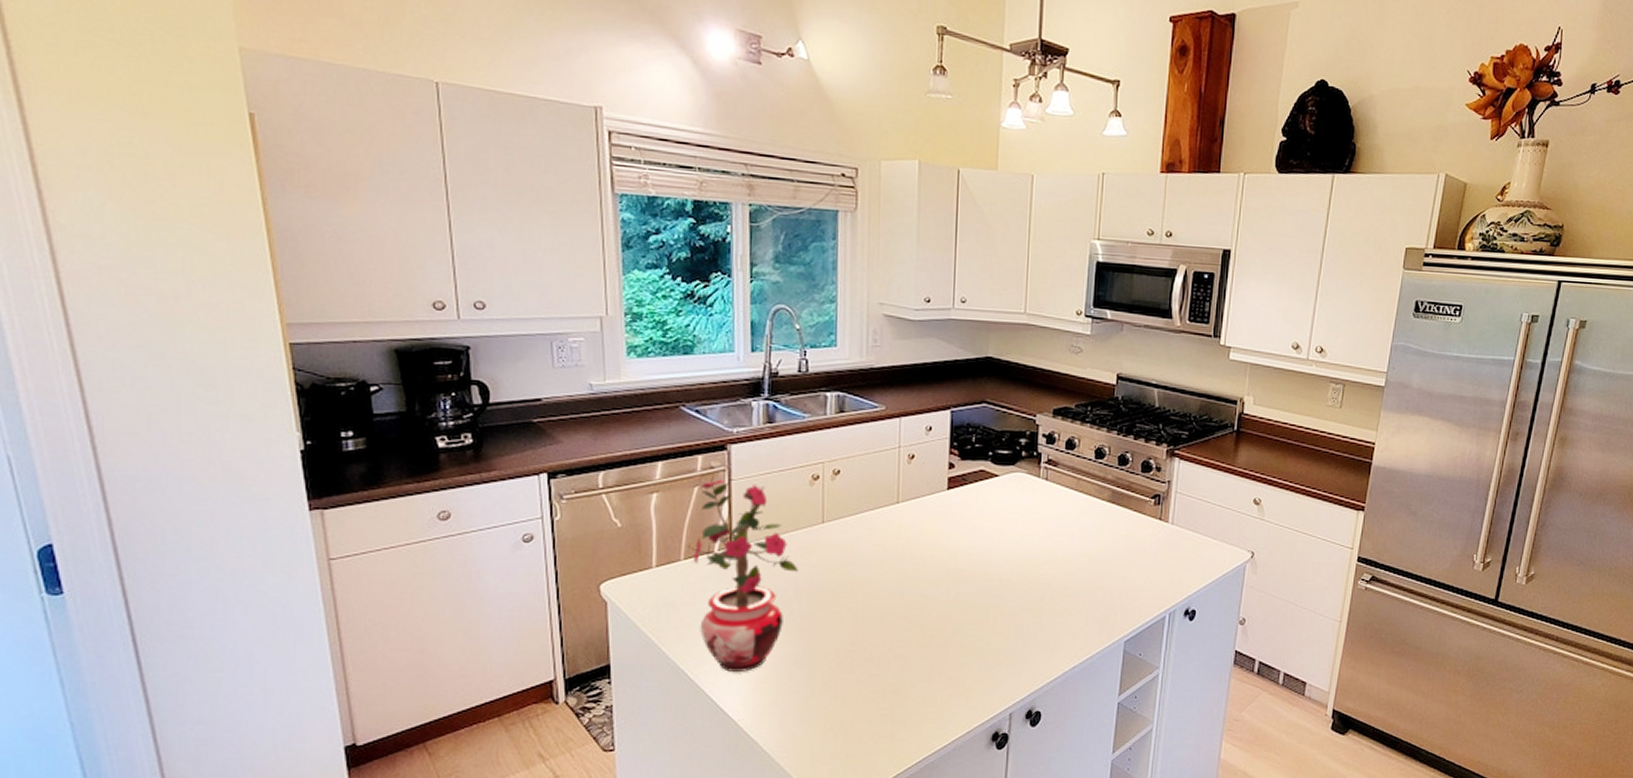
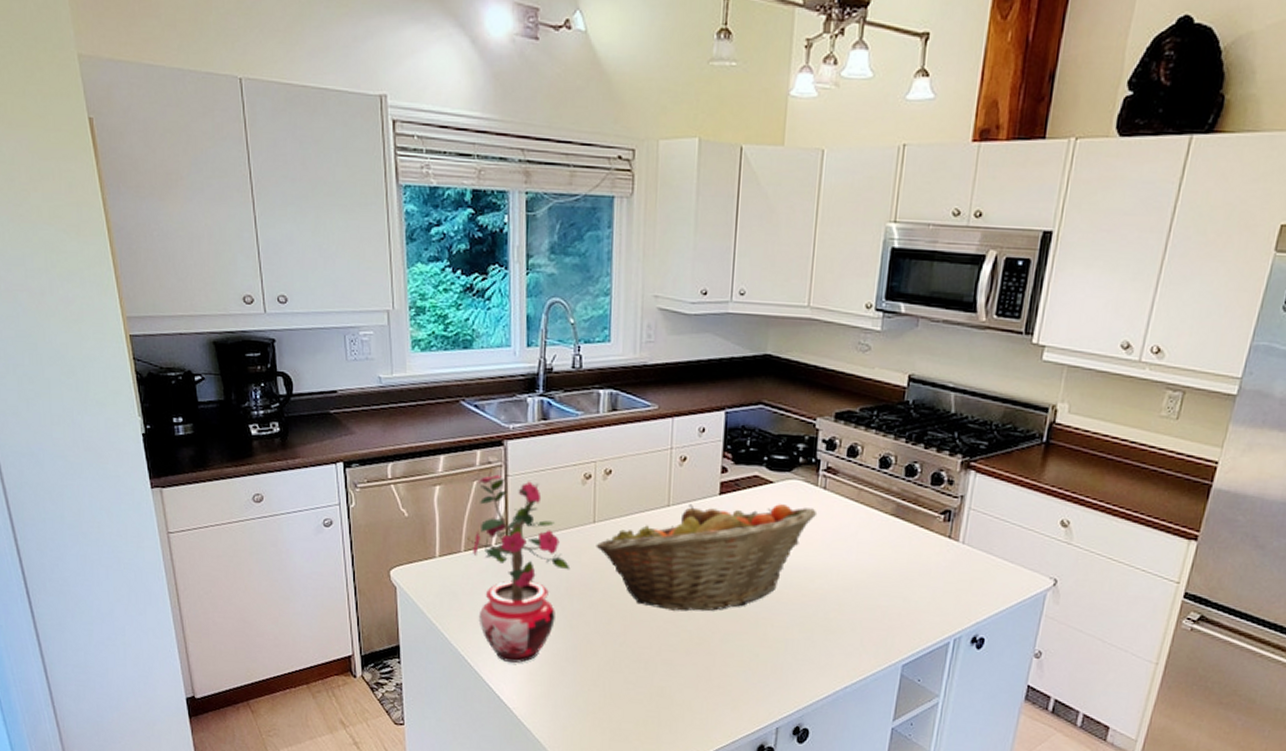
fruit basket: none [825,496,1041,606] -> present [596,504,818,612]

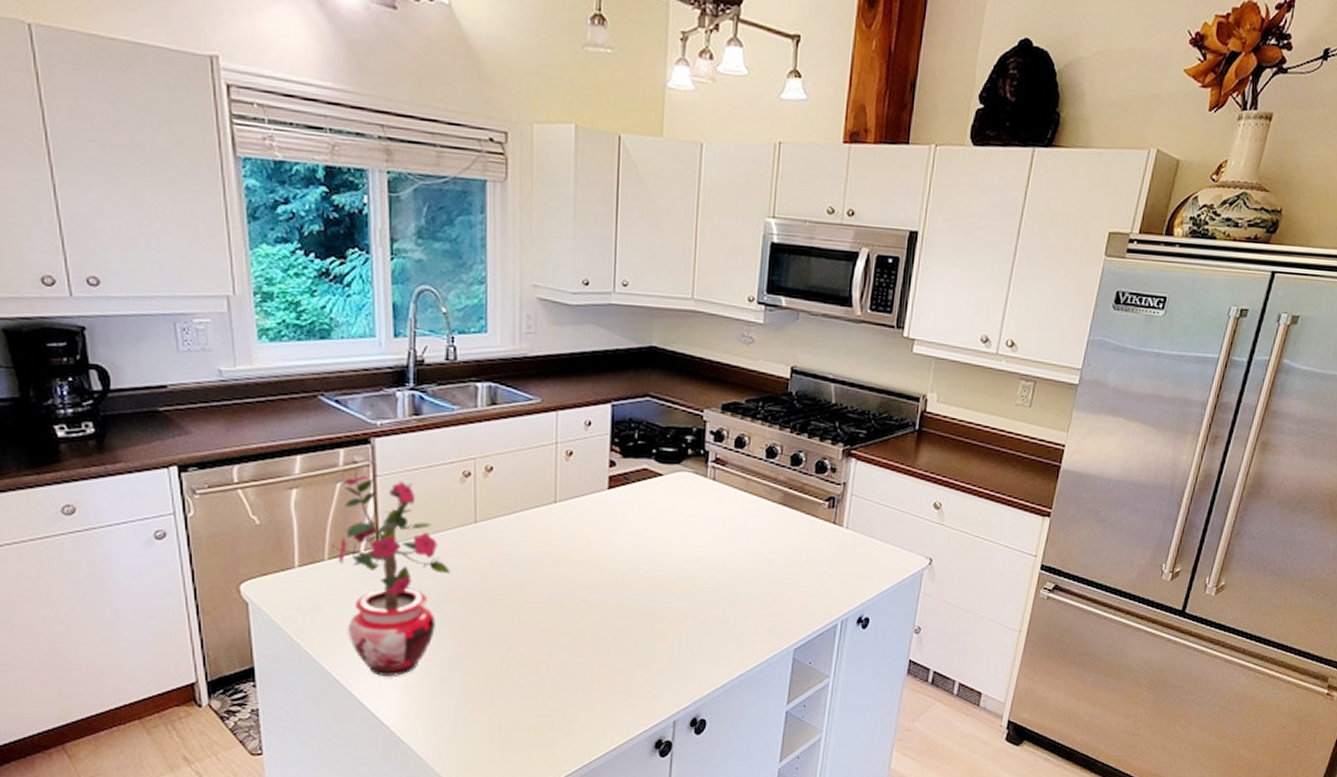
fruit basket: present [596,504,818,612] -> none [478,497,708,610]

